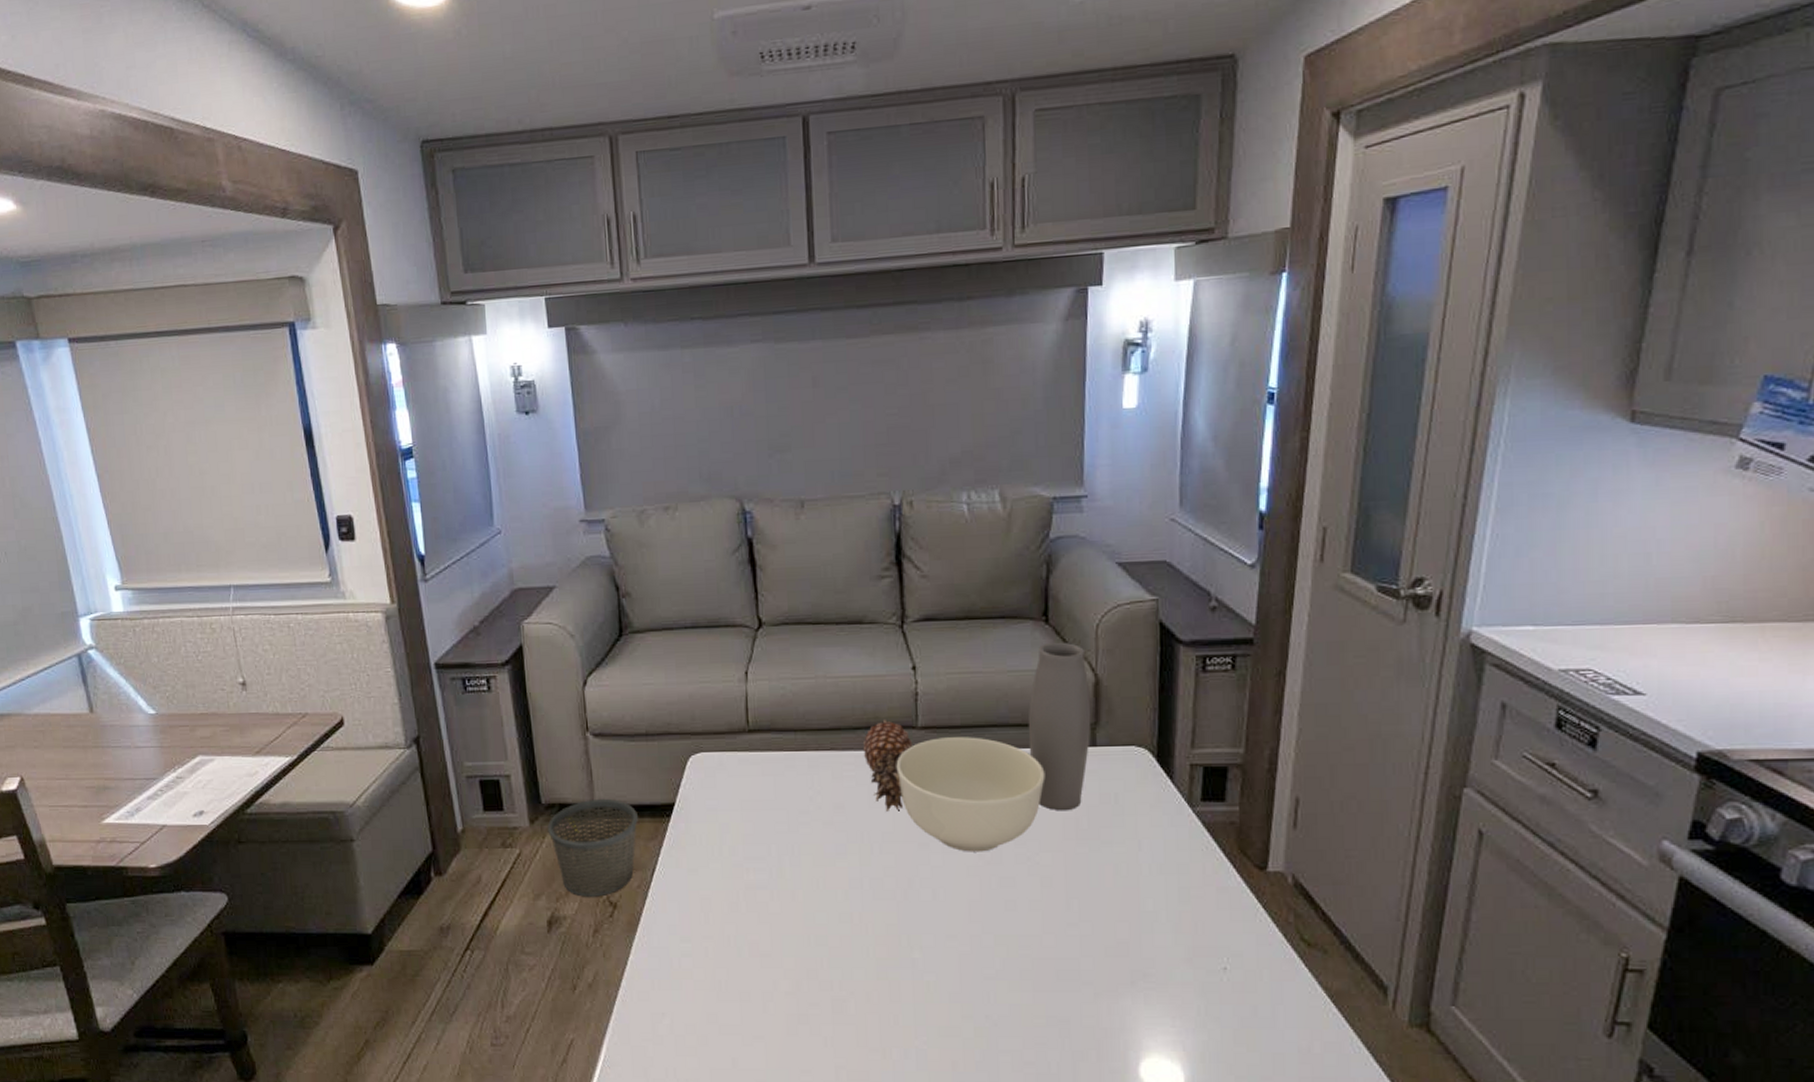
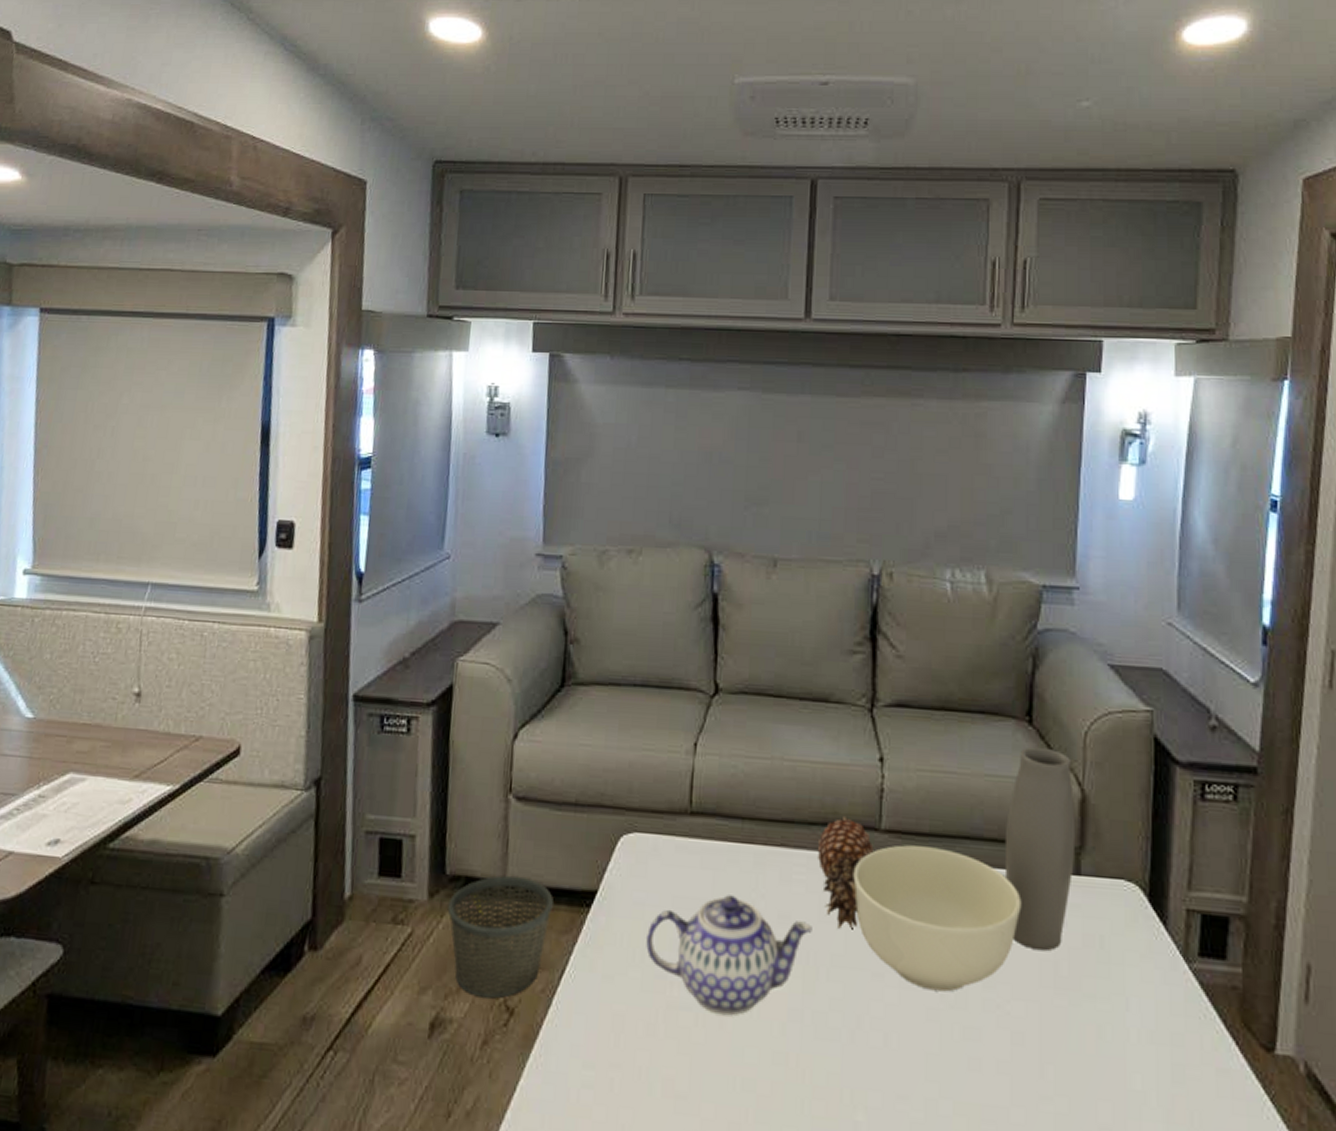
teapot: none [722,794,864,890] -> present [646,895,812,1016]

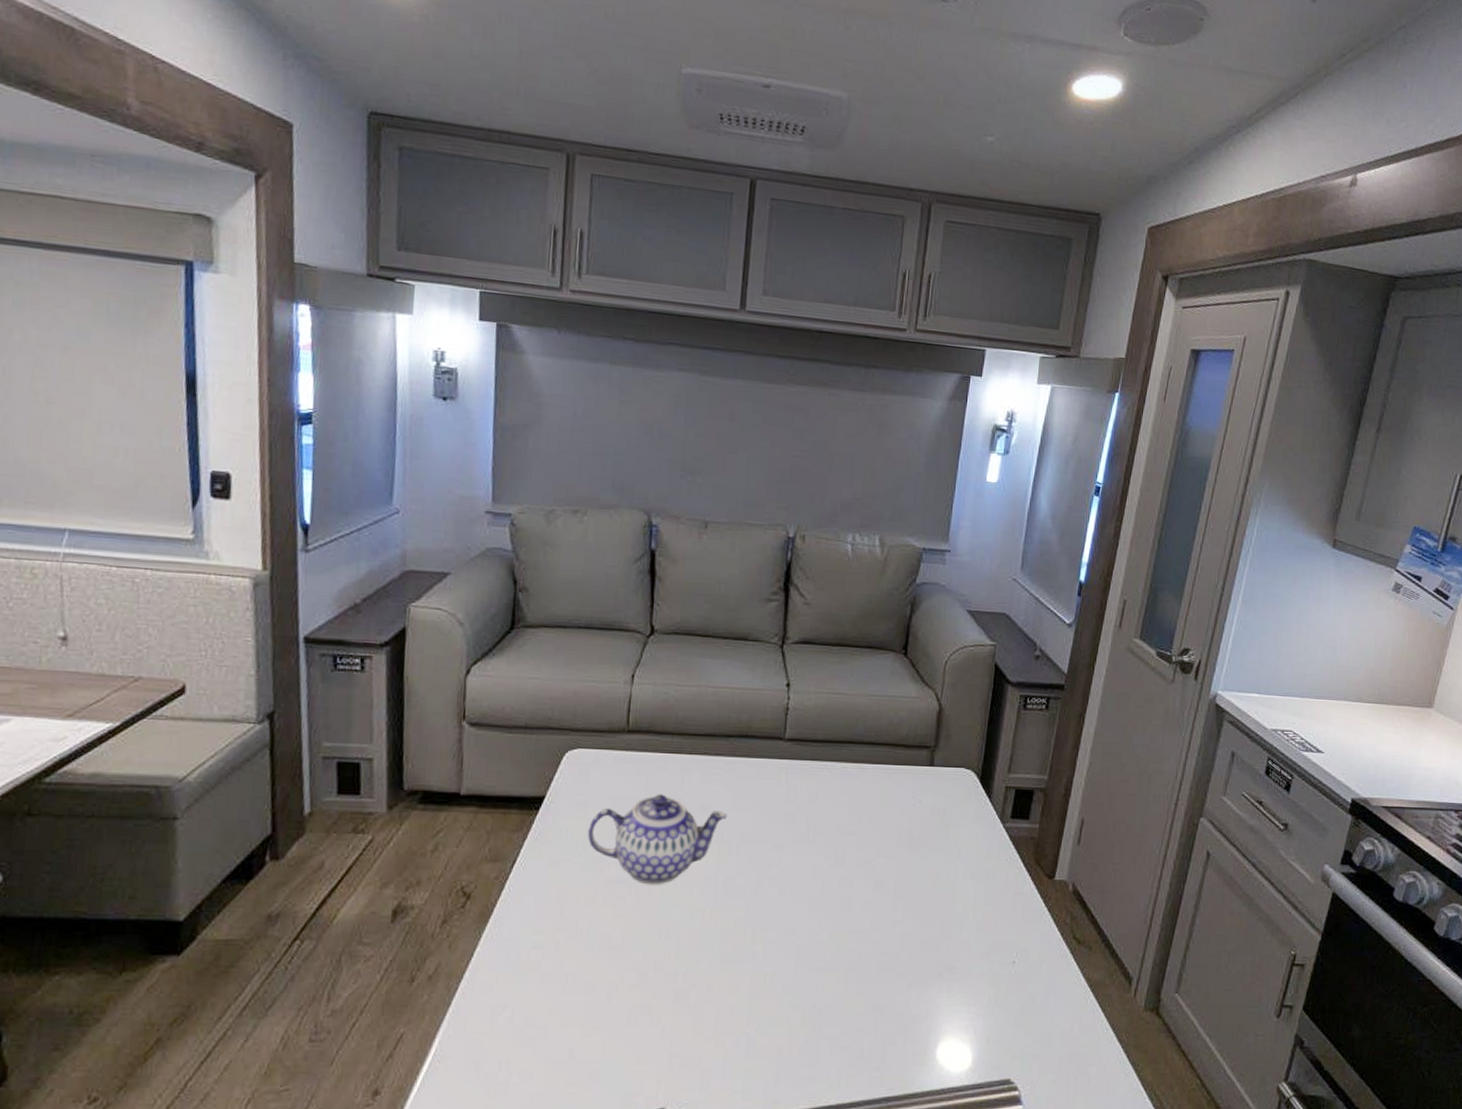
basket: present [447,876,554,999] -> none [406,789,505,887]
fruit: present [817,815,874,930] -> none [733,729,779,815]
bowl: present [853,845,1022,992] -> none [761,750,889,855]
vase: present [1004,746,1076,951] -> none [878,673,934,822]

